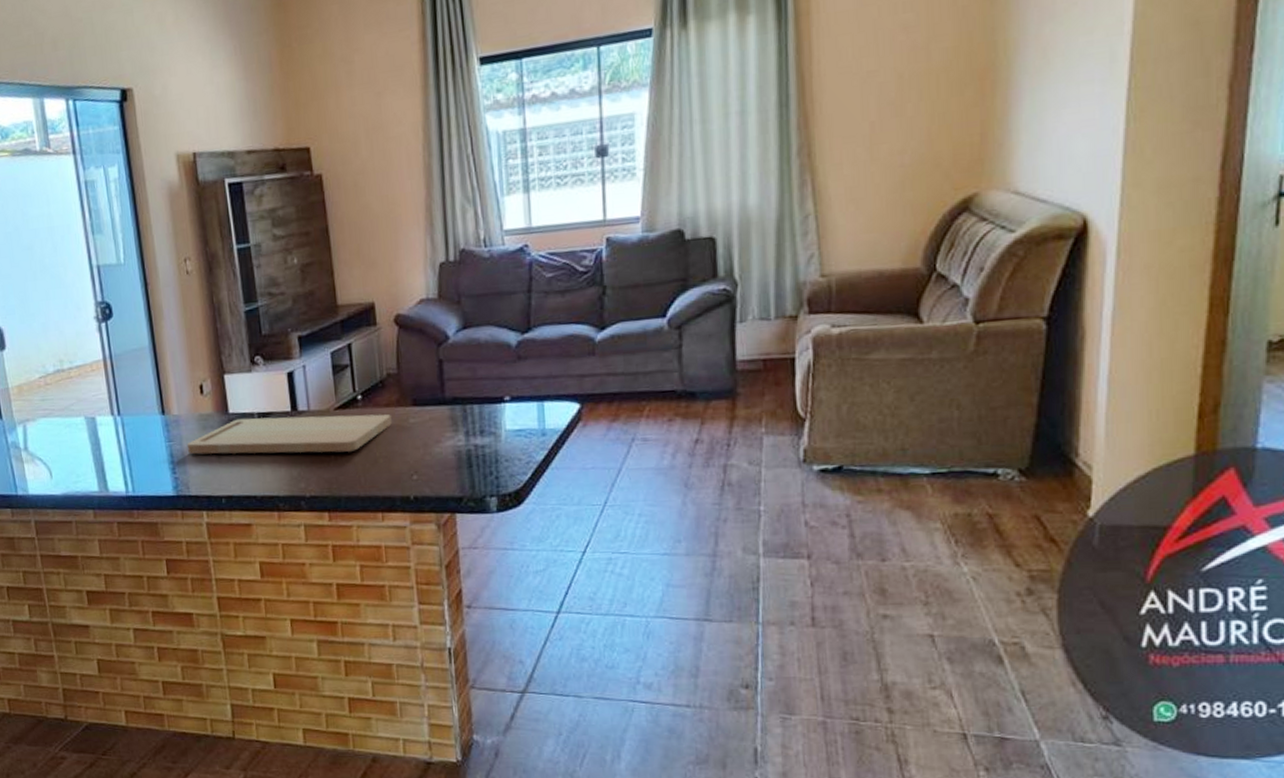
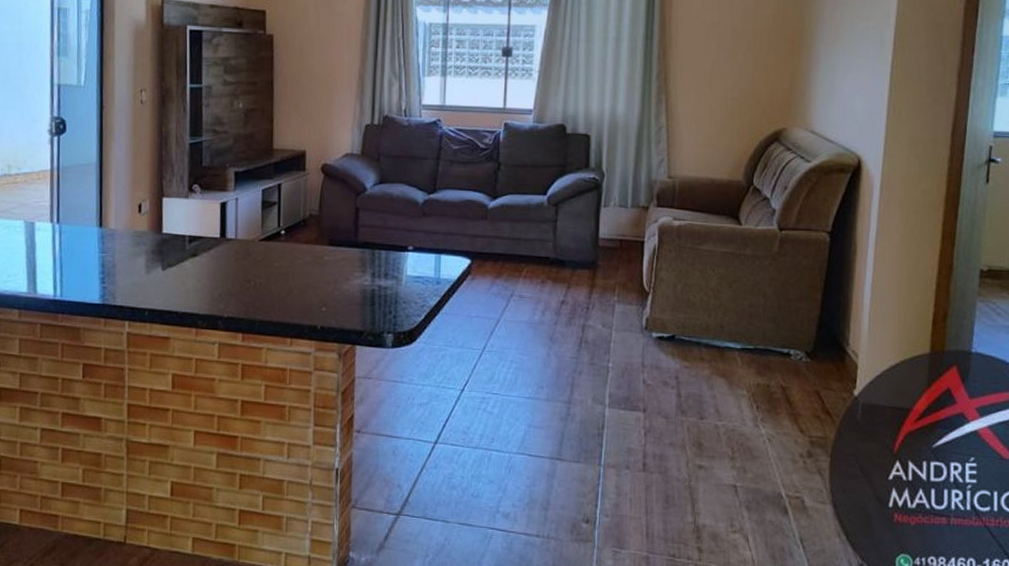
cutting board: present [186,414,392,455] -> none [118,239,309,280]

